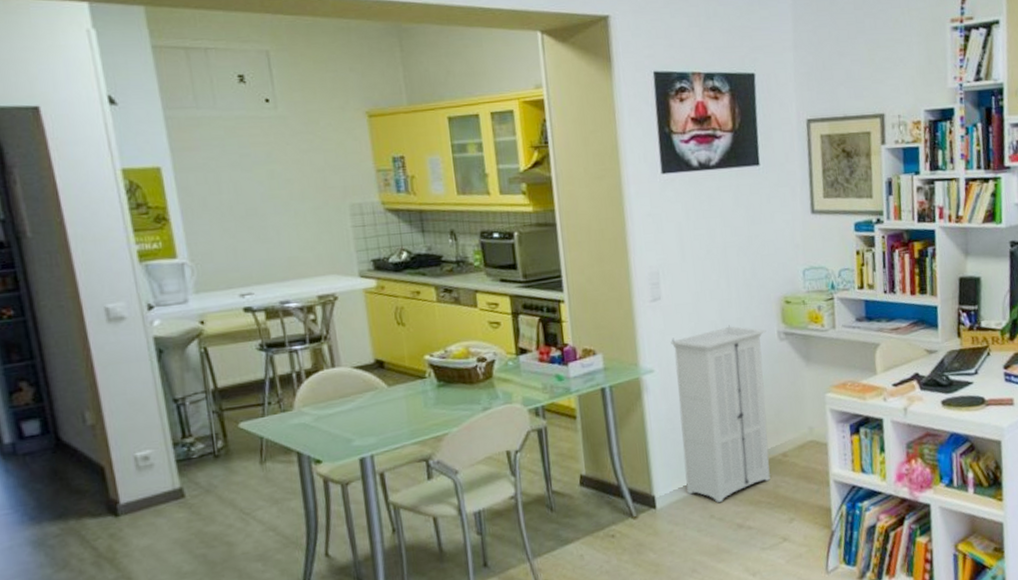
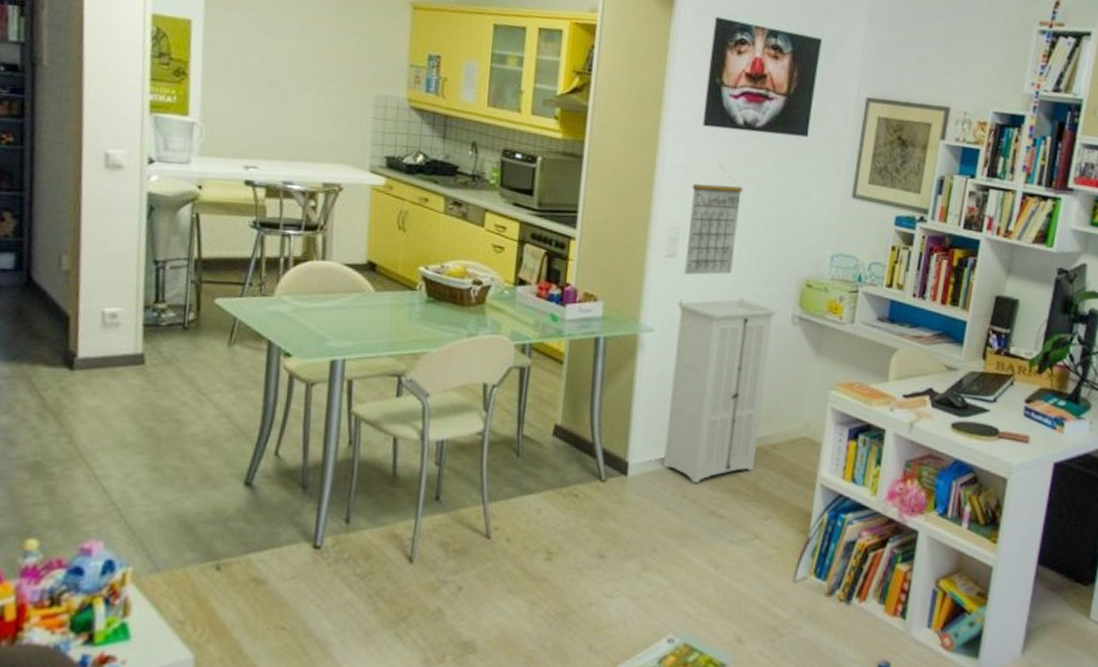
calendar: none [662,207,715,315] -> present [684,165,743,275]

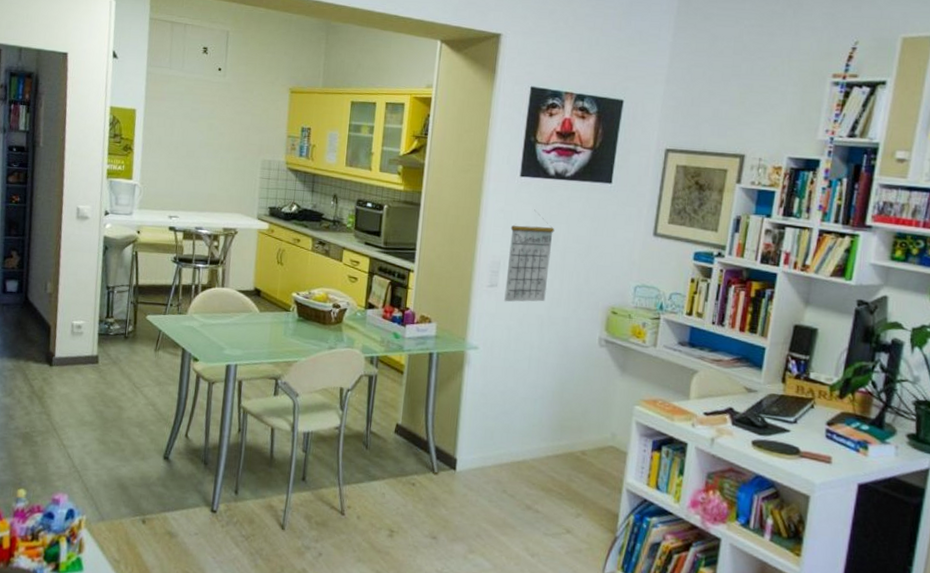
storage cabinet: present [663,297,780,483] -> none [486,322,589,480]

